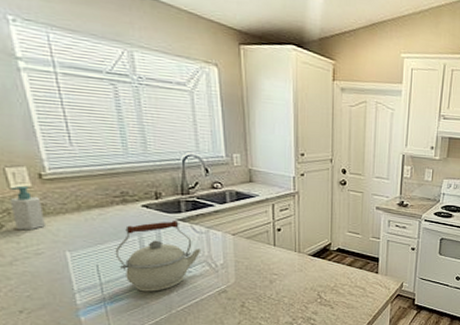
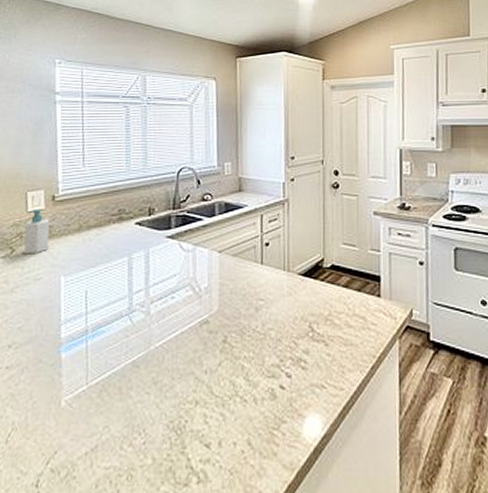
kettle: present [115,220,202,292] -> none [104,237,187,323]

